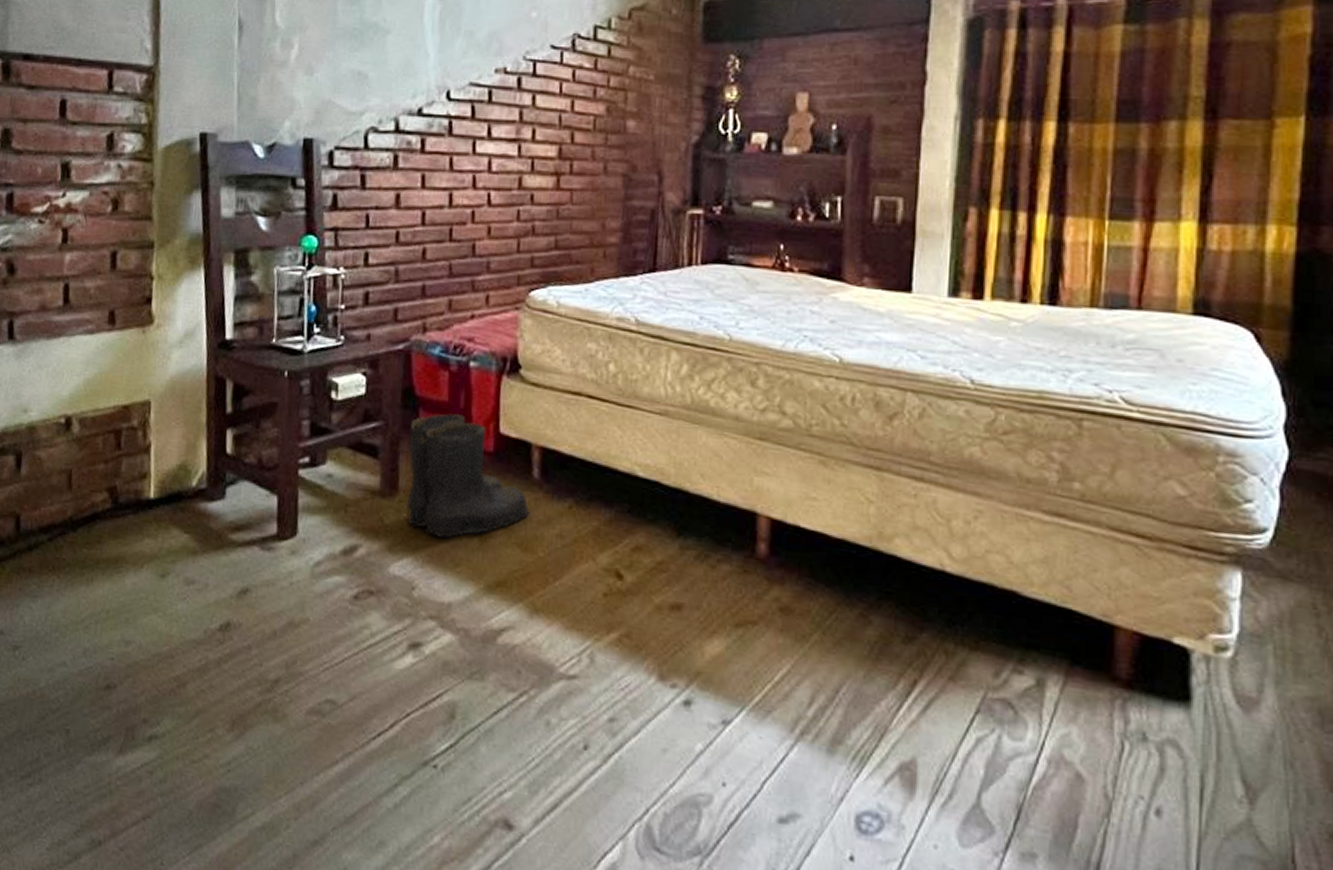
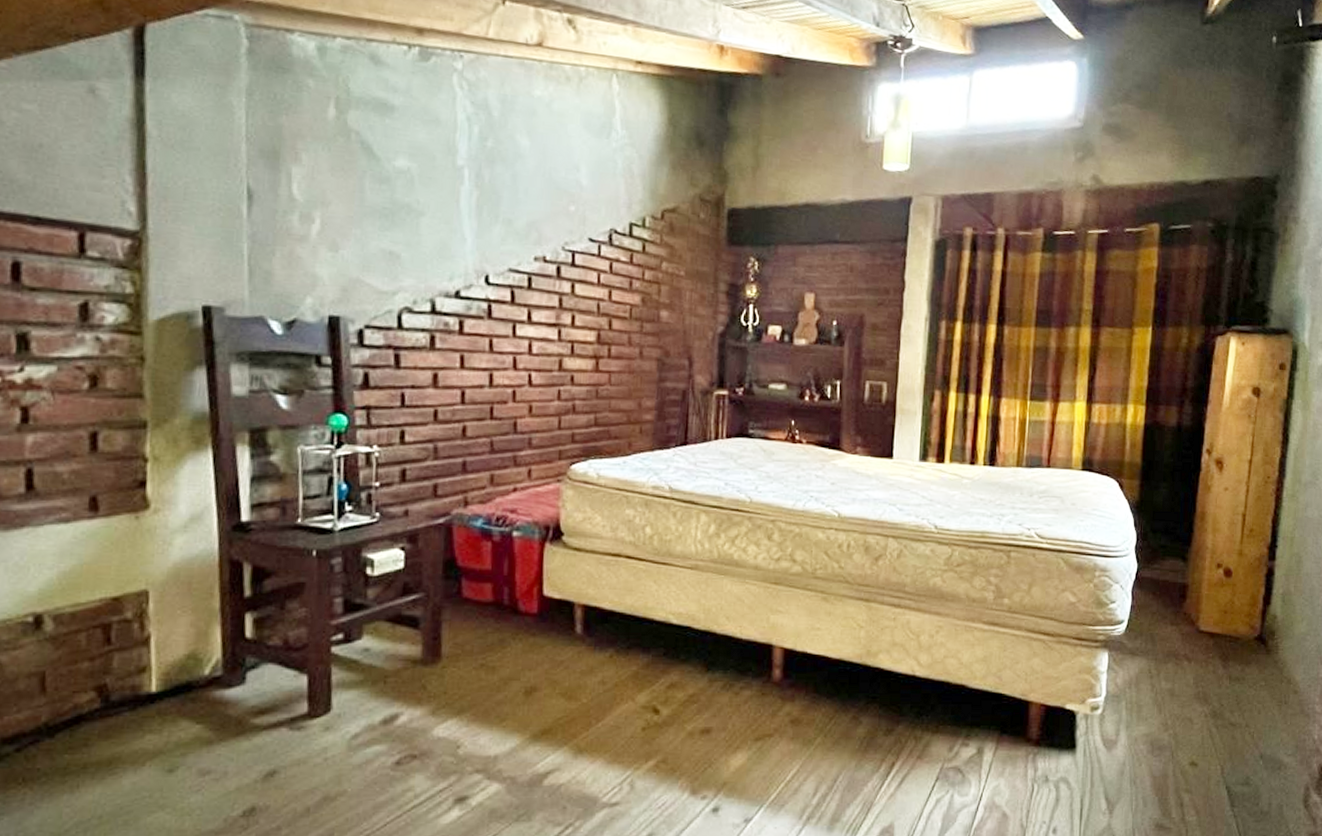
boots: present [406,413,531,539] -> none [450,581,574,697]

